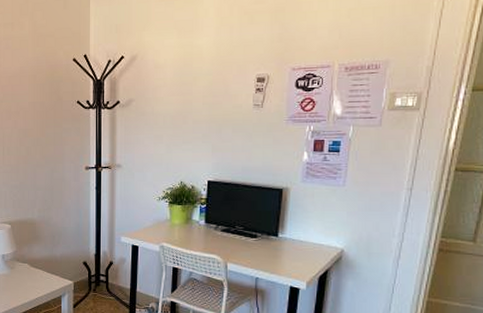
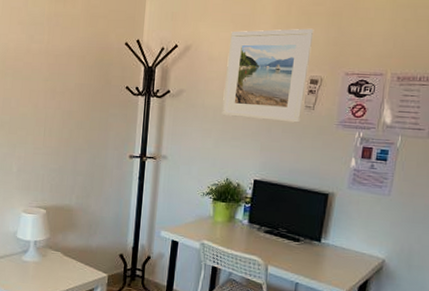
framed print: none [172,27,258,122] -> present [222,28,314,123]

